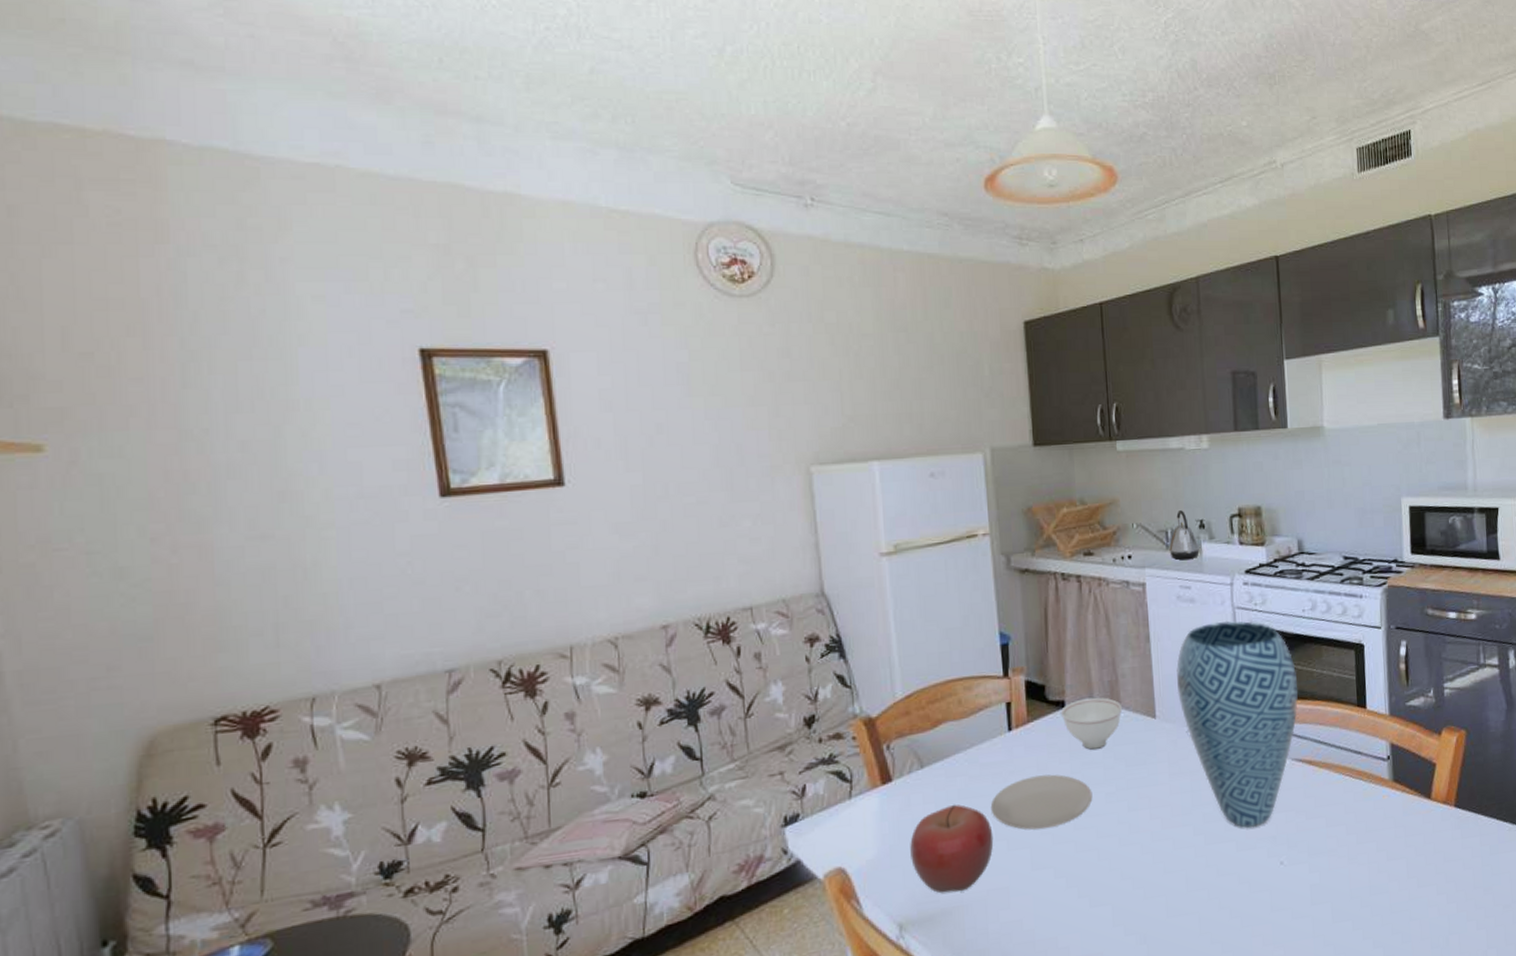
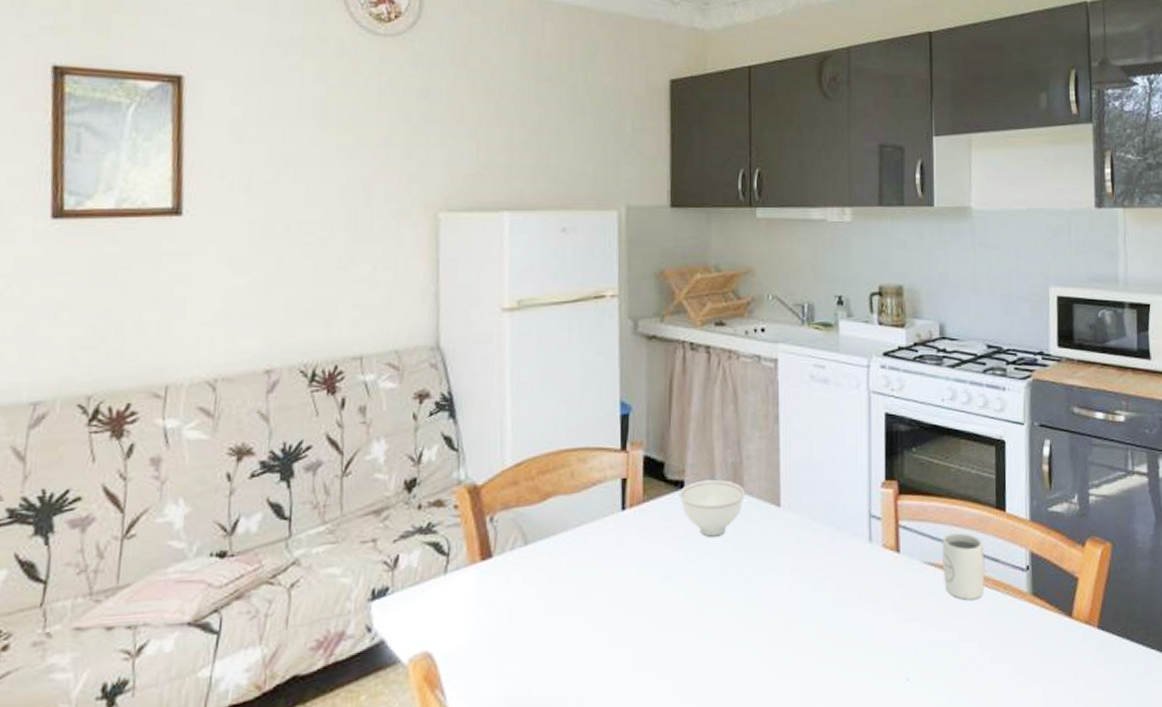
fruit: present [910,804,994,893] -> none [505,588,597,689]
plate: present [990,774,1093,830] -> none [596,561,707,623]
kettle: present [1168,510,1201,560] -> none [804,284,838,338]
vase: present [1177,620,1298,828] -> none [804,405,934,637]
mug: none [1308,730,1349,790] -> present [942,532,985,600]

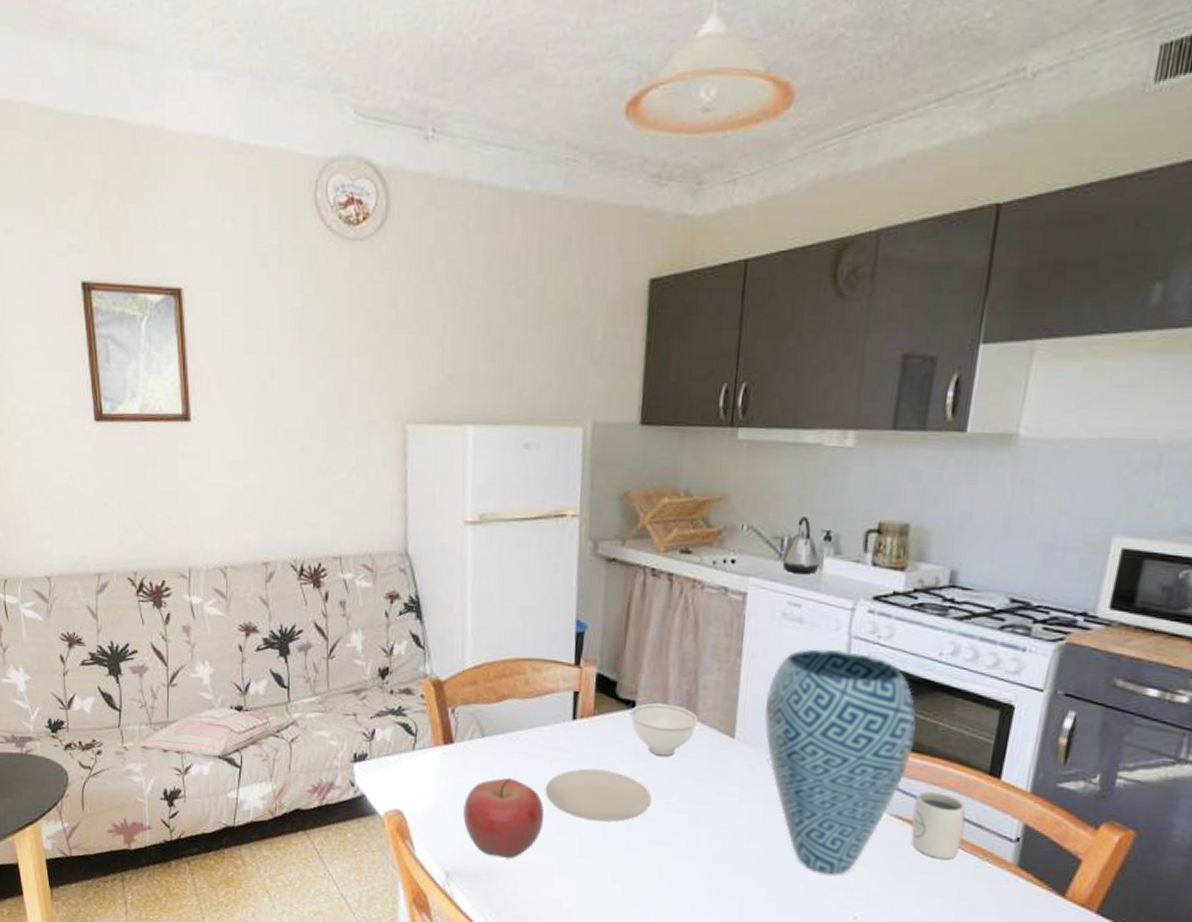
fruit: none [505,588,597,689] -> present [463,777,545,858]
plate: none [596,561,707,623] -> present [545,768,652,822]
kettle: none [804,284,838,338] -> present [781,516,822,575]
vase: none [804,405,934,637] -> present [763,648,917,875]

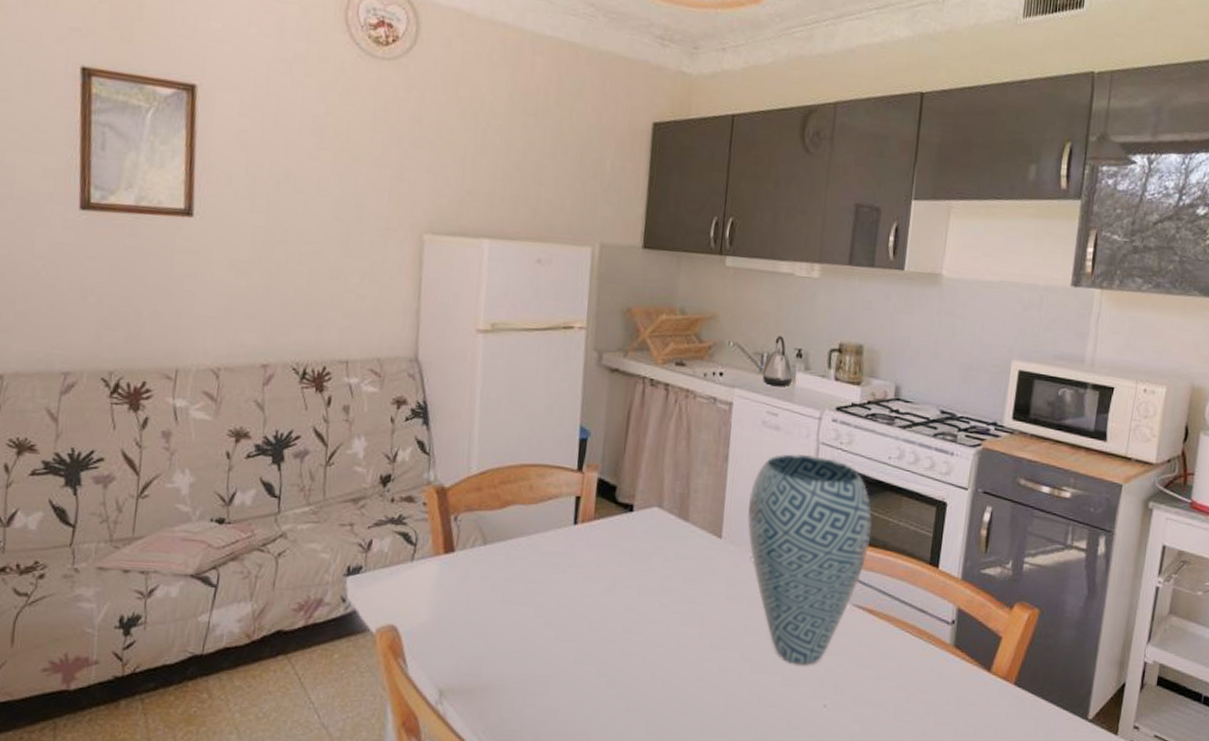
fruit: present [463,777,545,858] -> none [460,585,544,670]
plate: present [545,768,652,822] -> none [544,573,647,627]
bowl: present [629,702,699,757] -> none [627,506,690,558]
mug: present [911,790,966,859] -> none [870,581,913,644]

